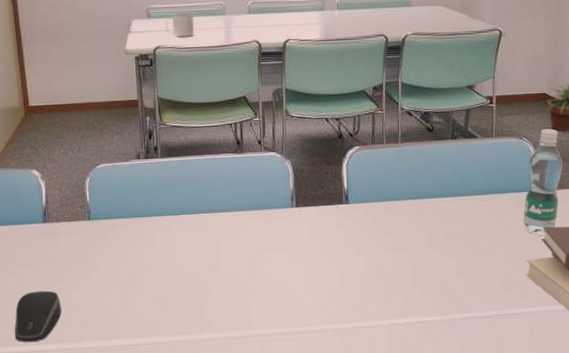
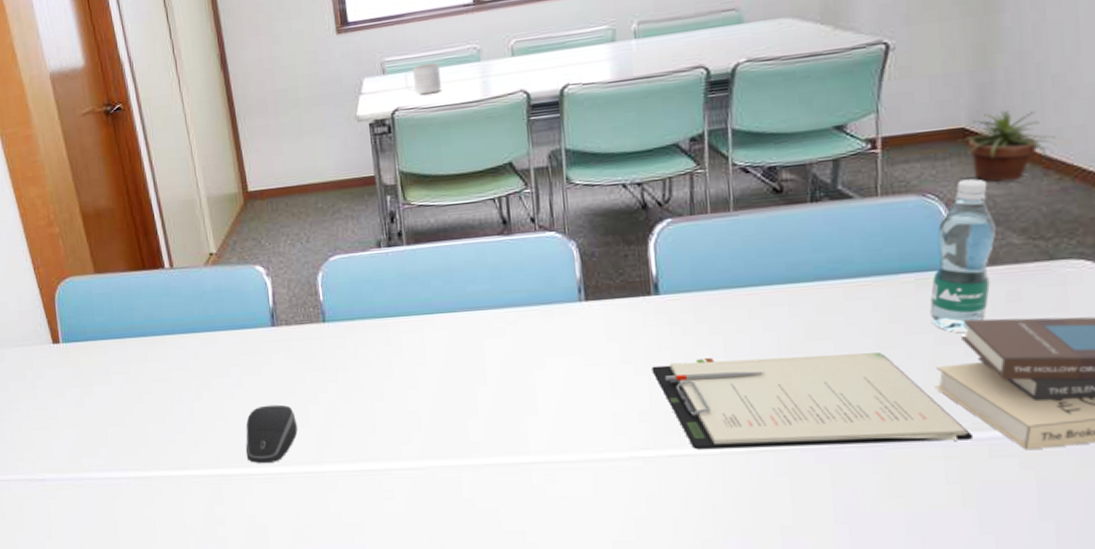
clipboard: none [342,249,548,322] -> present [651,352,974,449]

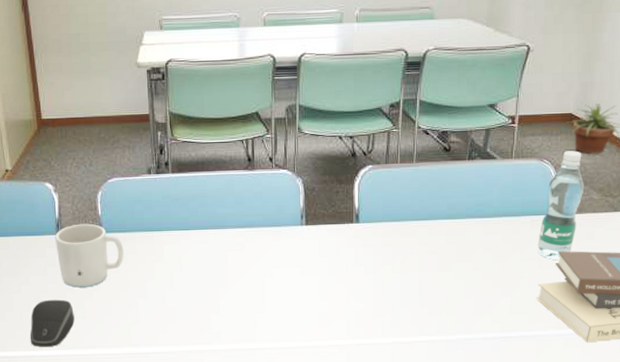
mug: none [269,311,354,390] -> present [55,223,124,288]
mug: present [405,62,441,95] -> none [178,25,208,51]
clipboard: present [651,352,974,449] -> none [349,272,556,339]

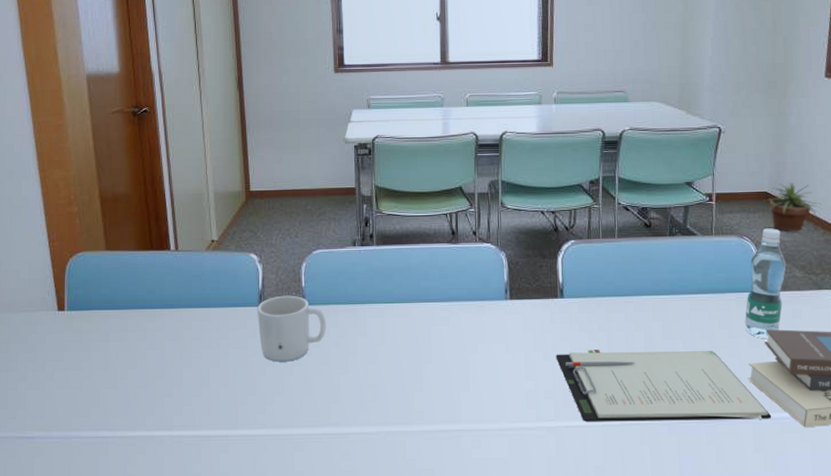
computer mouse: present [30,299,74,347] -> none [225,374,273,426]
clipboard: none [349,272,556,339] -> present [556,350,772,421]

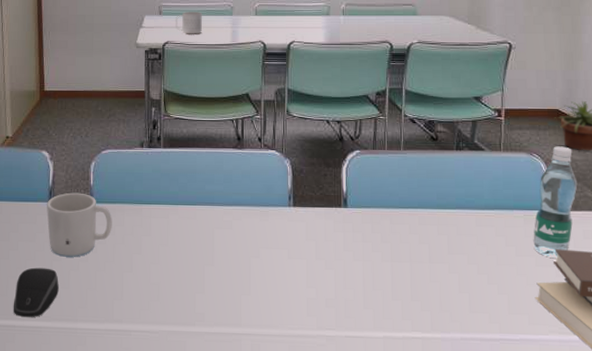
computer mouse: none [225,374,273,426] -> present [13,267,59,317]
mug: none [385,104,413,128] -> present [176,12,203,34]
clipboard: present [556,350,772,421] -> none [338,260,560,341]

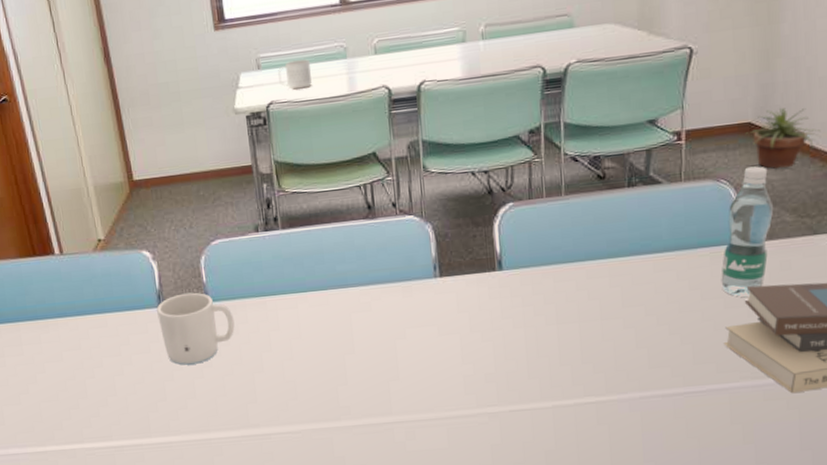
computer mouse: present [13,267,59,317] -> none [136,379,185,434]

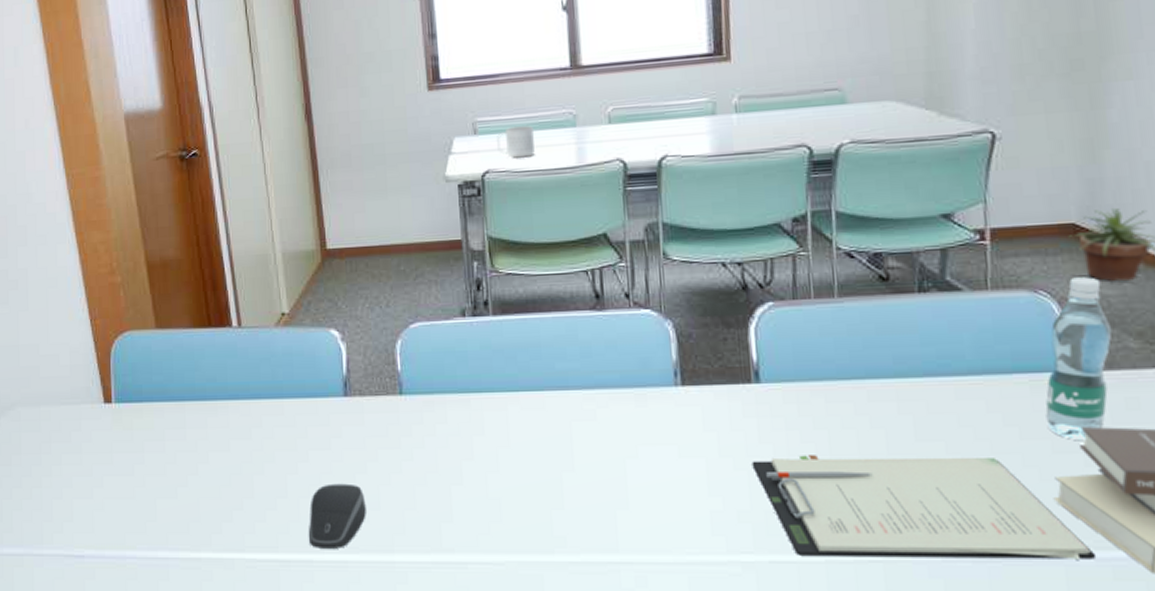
computer mouse: none [136,379,185,434] -> present [308,483,366,549]
mug: present [157,292,235,365] -> none [342,382,431,468]
clipboard: none [496,316,753,404] -> present [752,455,1097,559]

